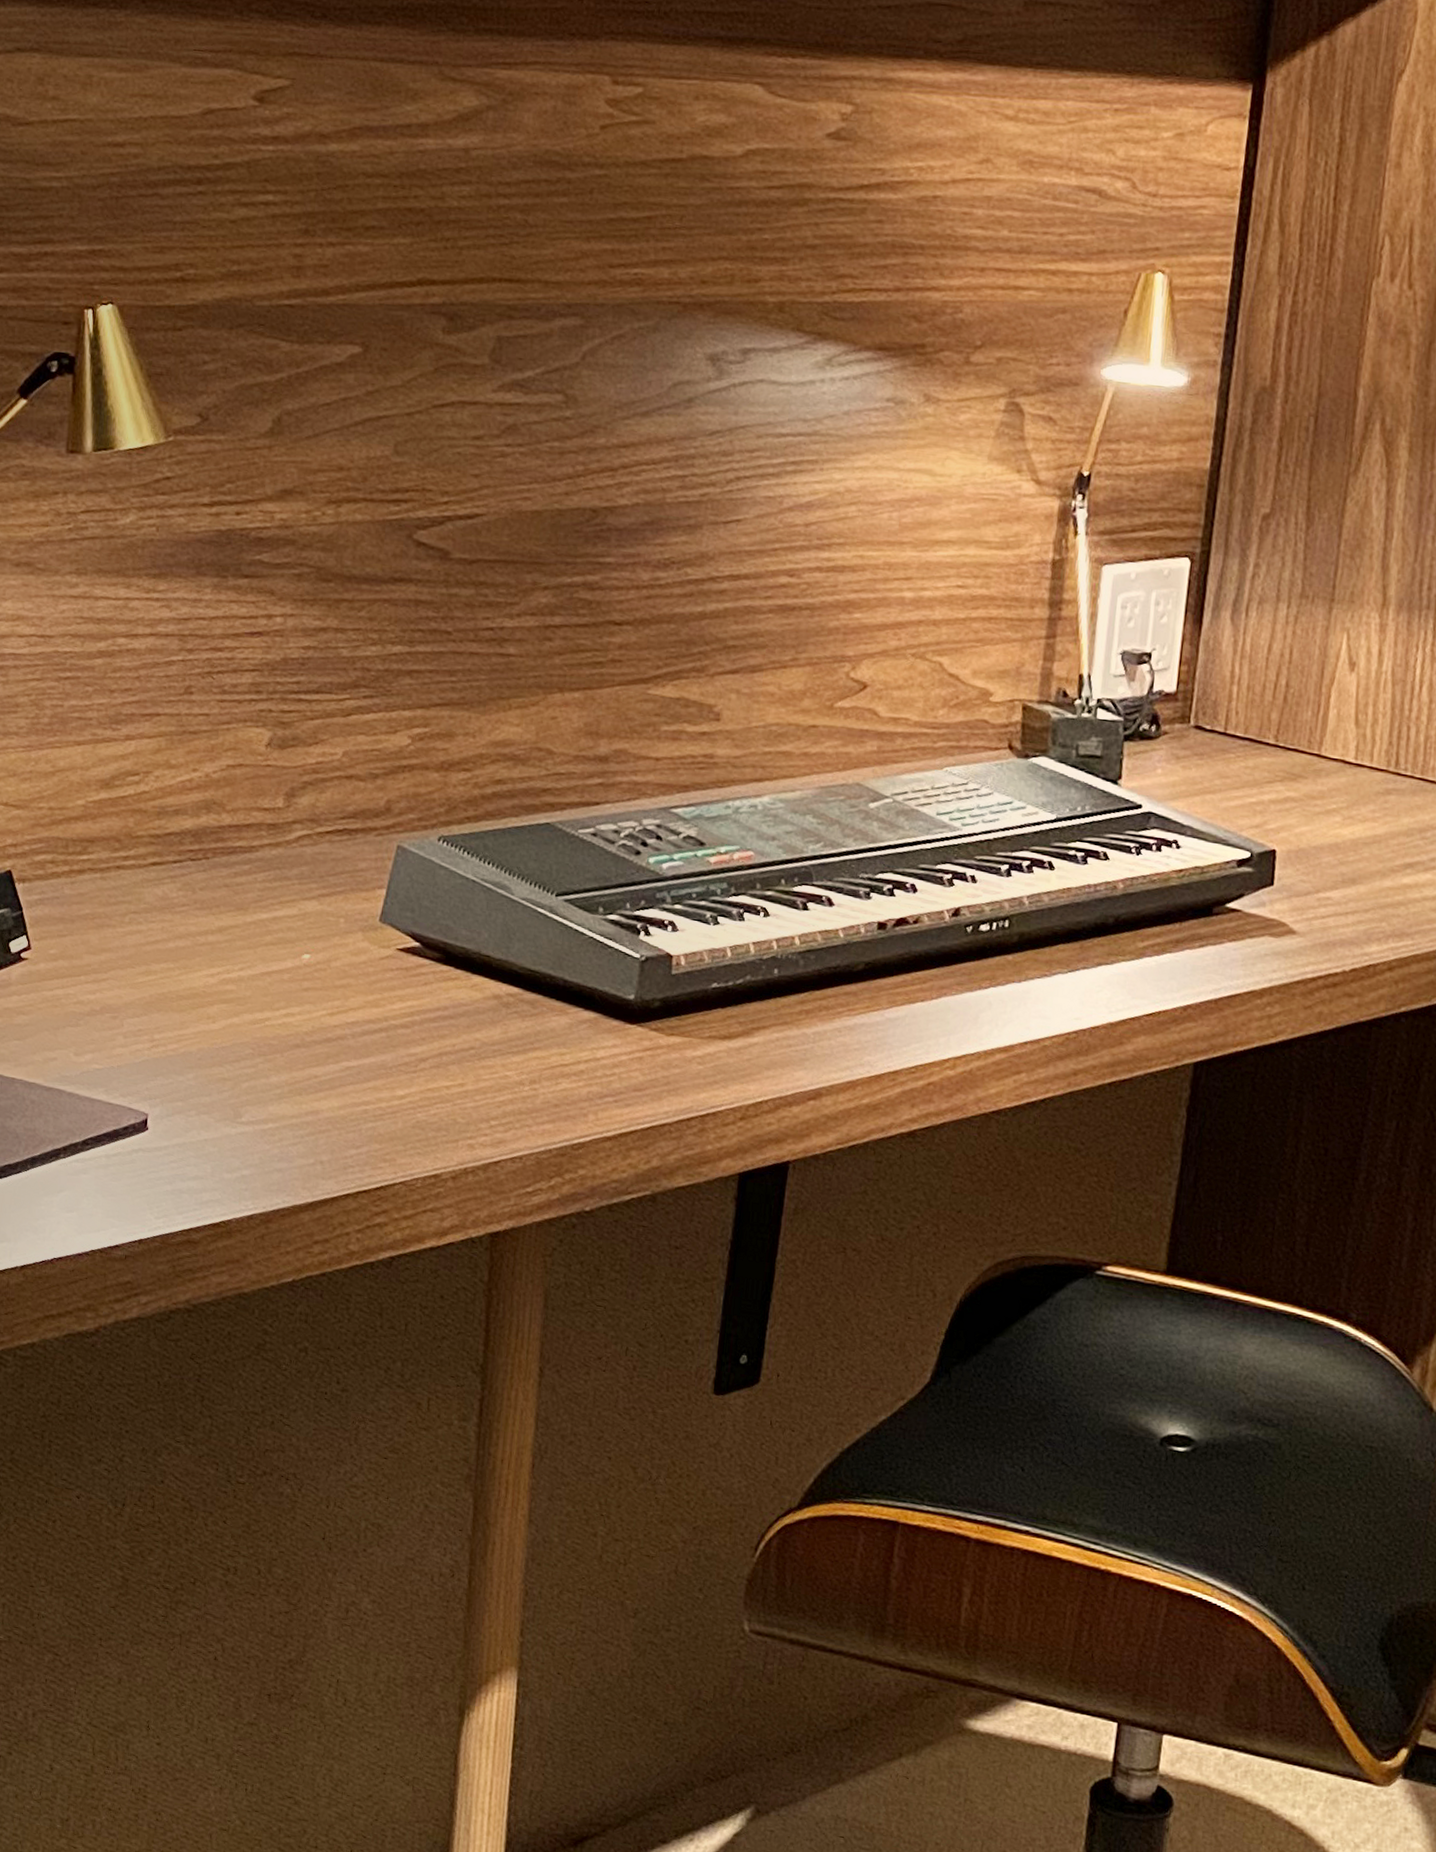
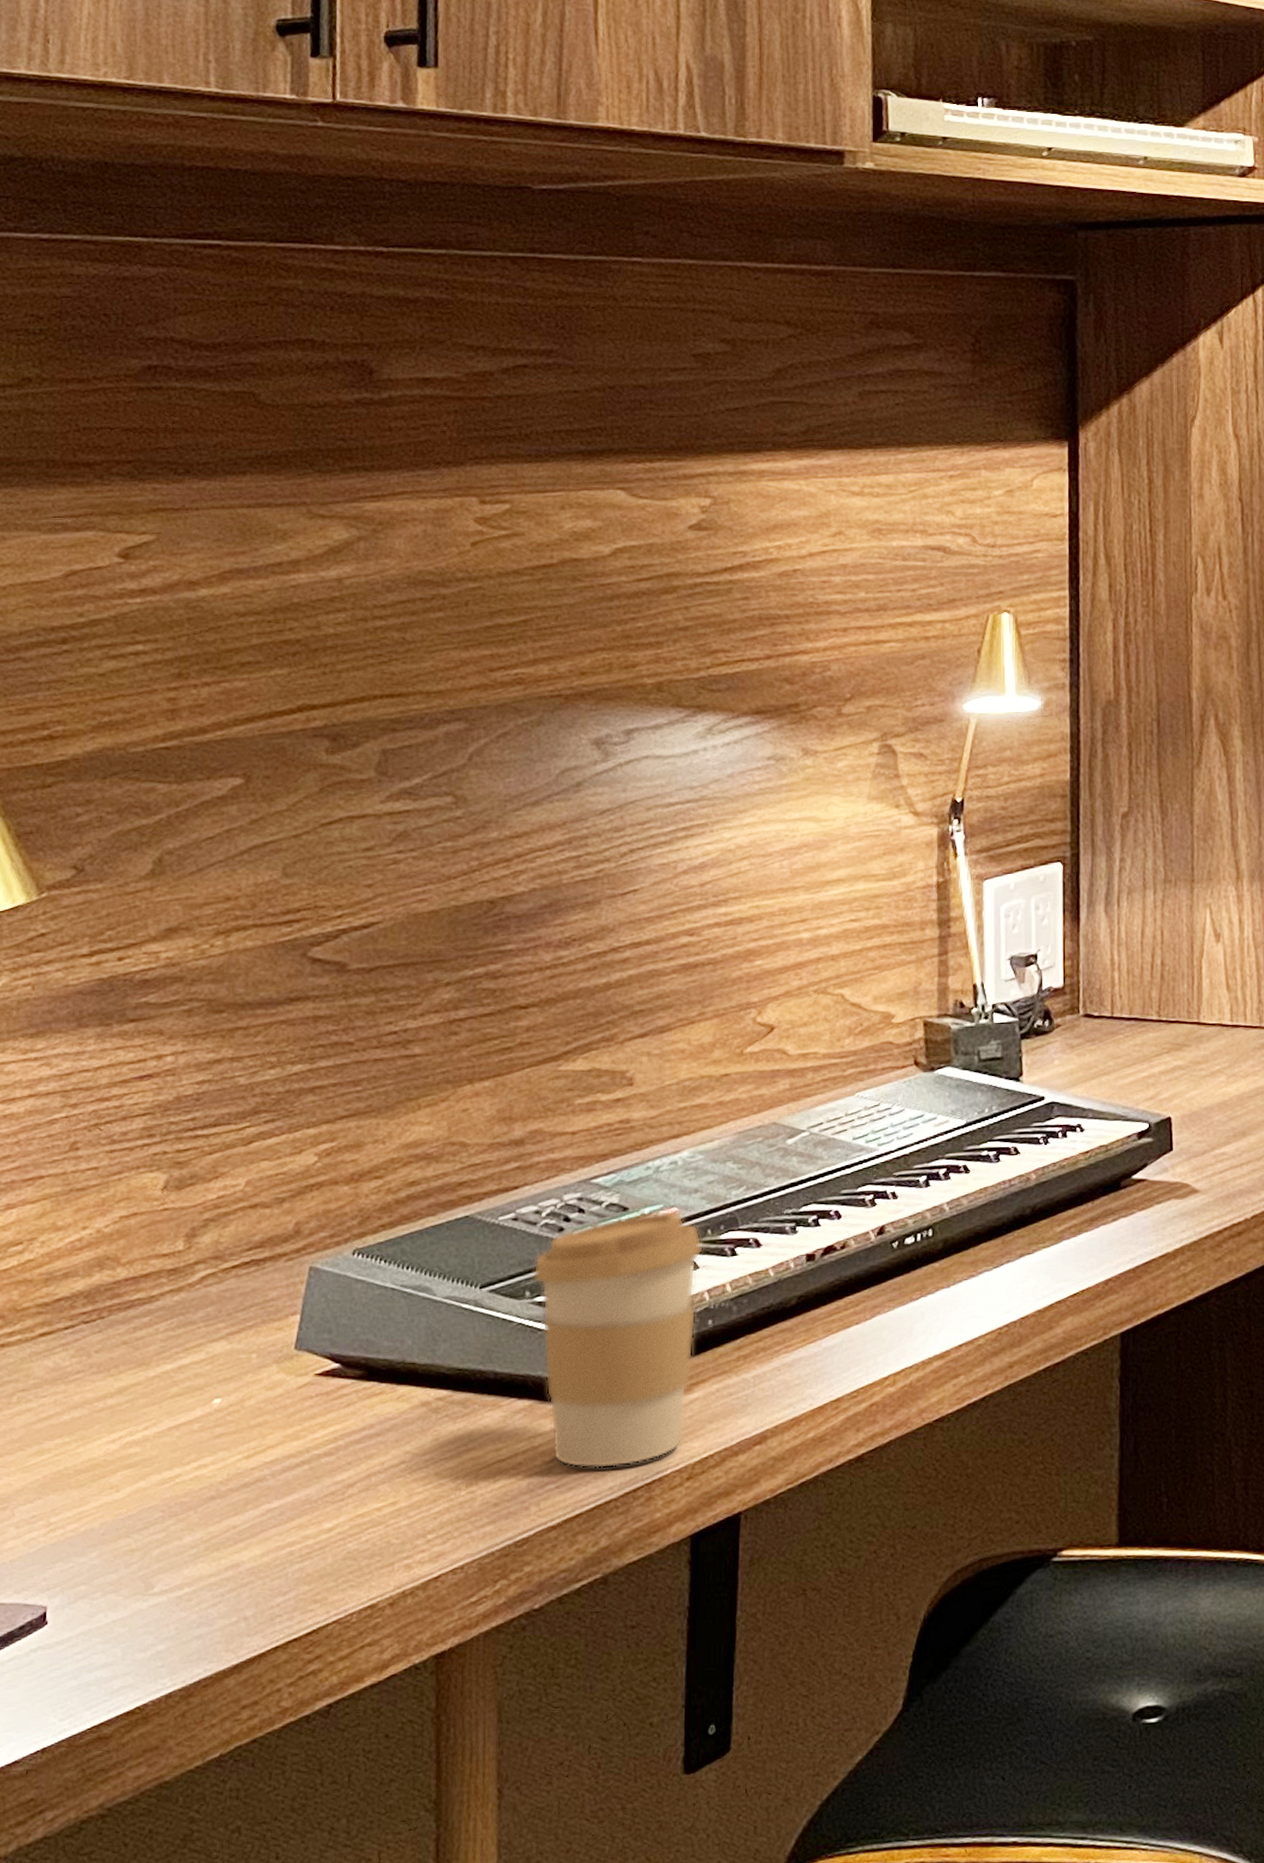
coffee cup: none [607,850,776,1095] -> present [533,1210,703,1469]

